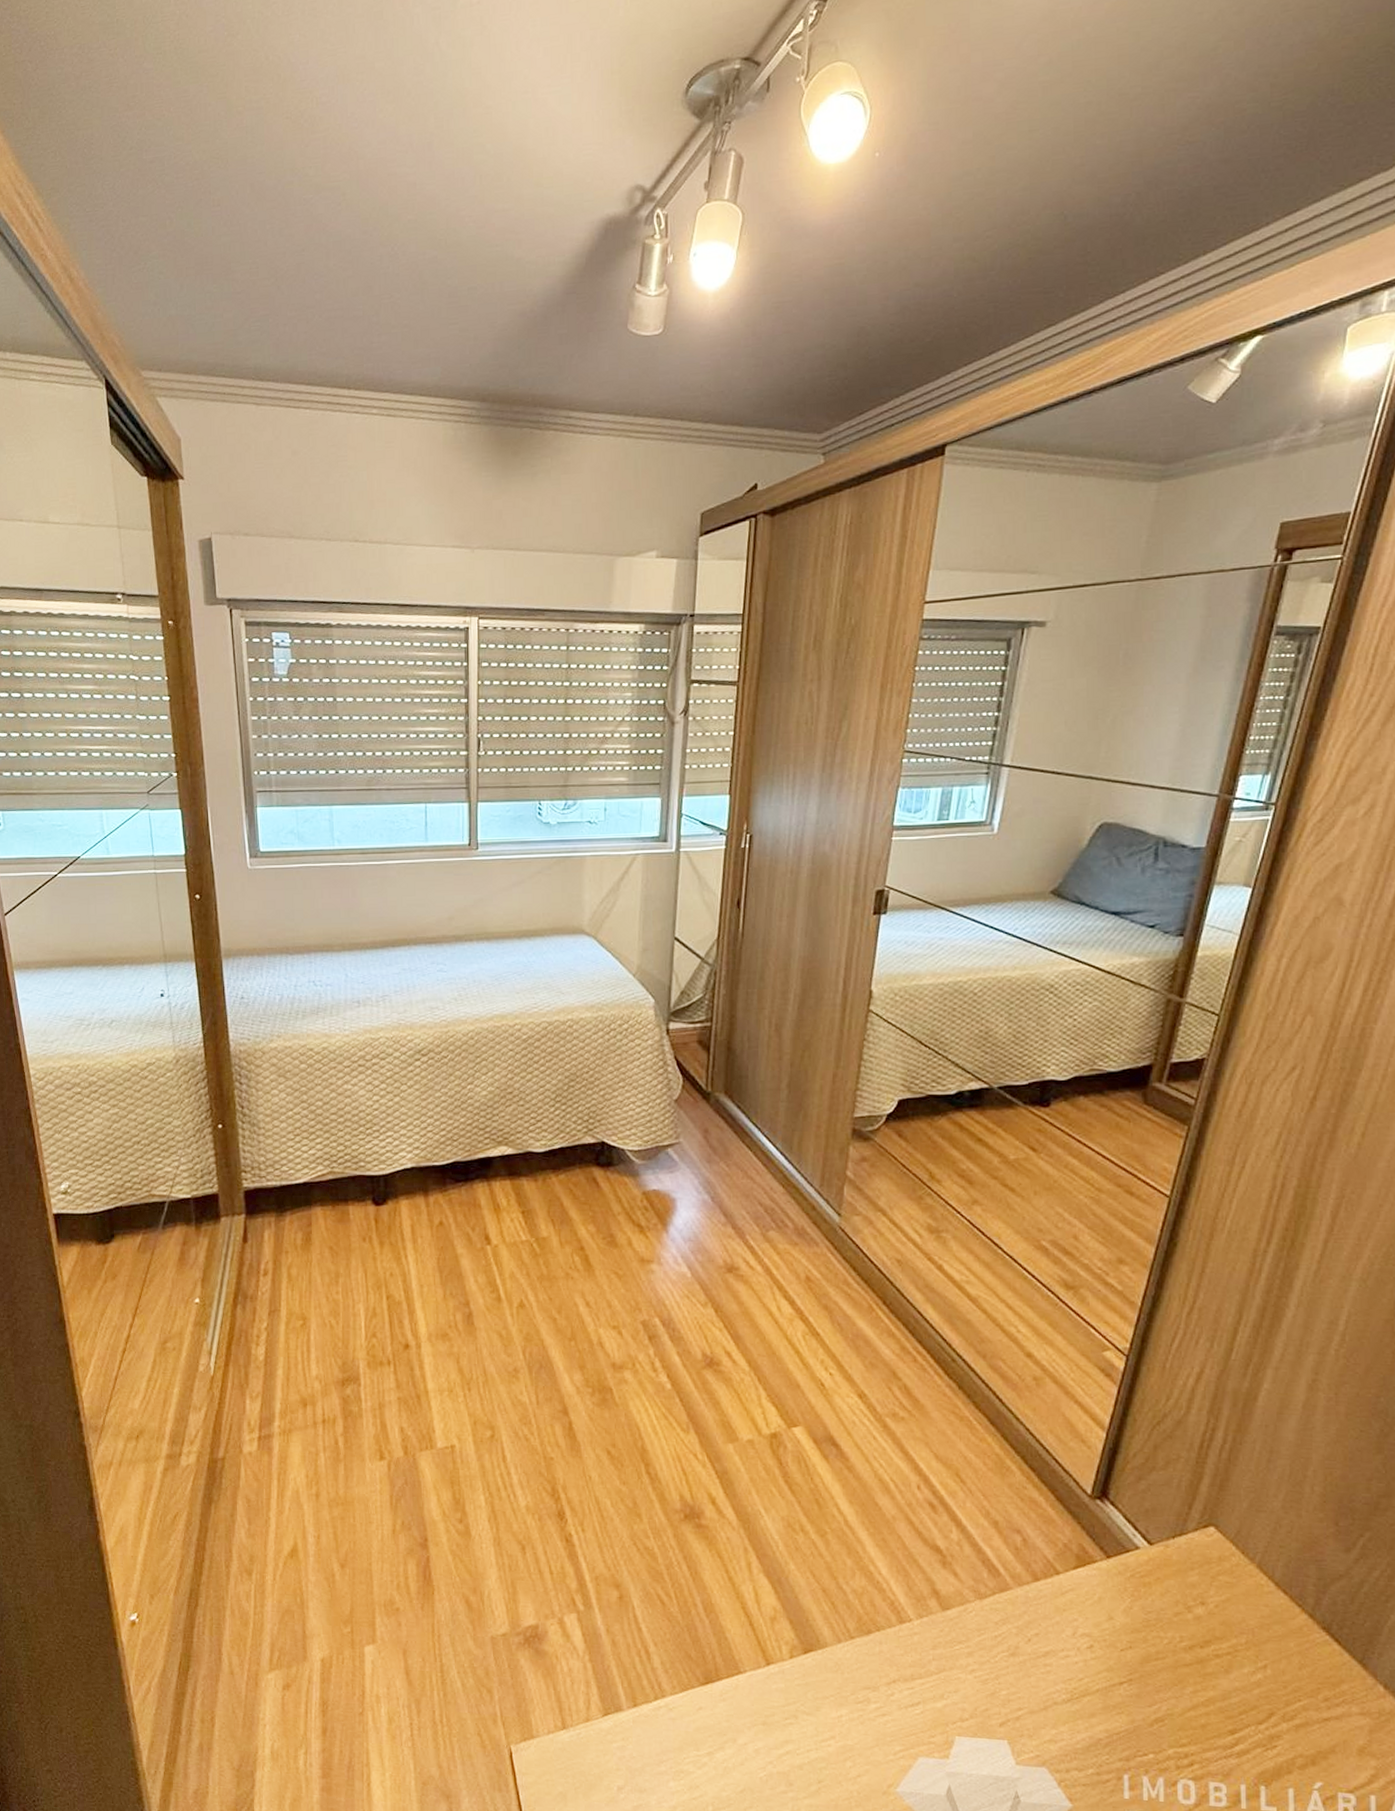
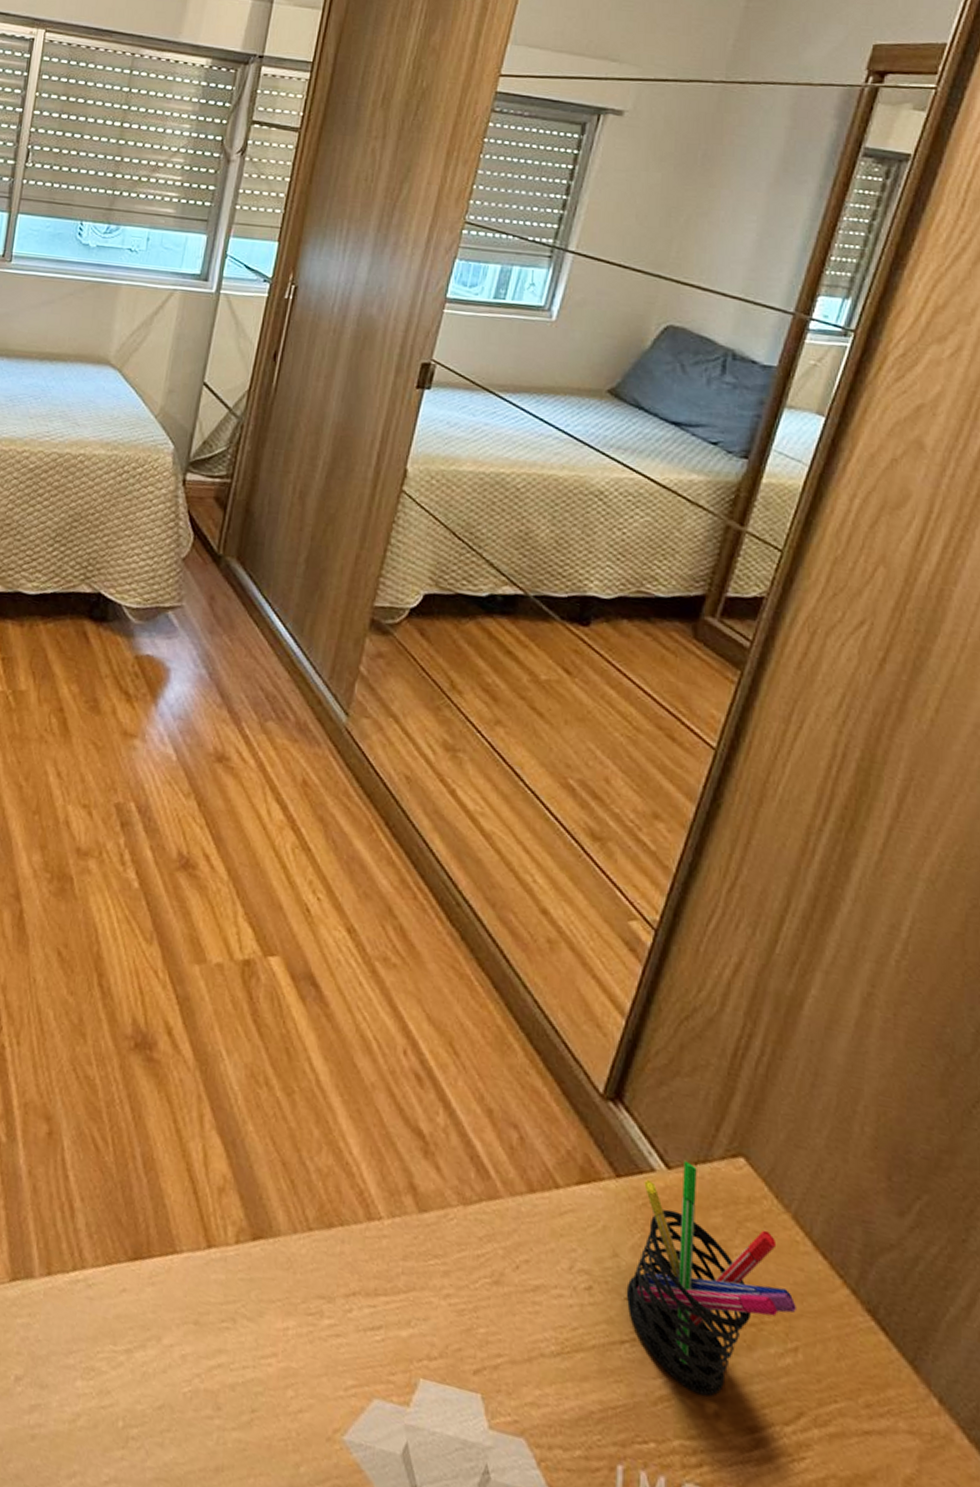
pen holder: none [1121,1536,1264,1713] -> present [626,1160,796,1397]

